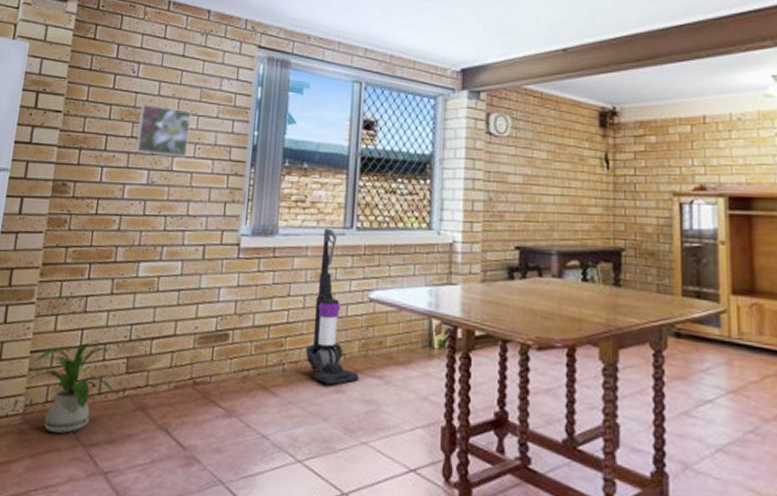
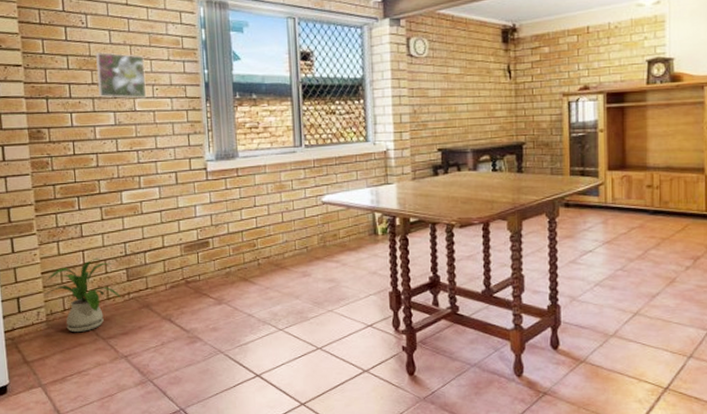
vacuum cleaner: present [305,228,360,385] -> none [275,148,321,272]

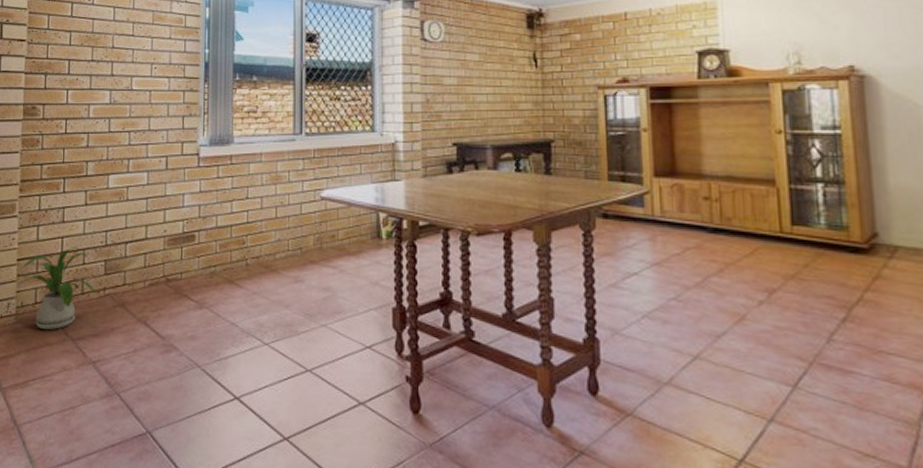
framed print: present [95,52,147,99] -> none [96,29,146,77]

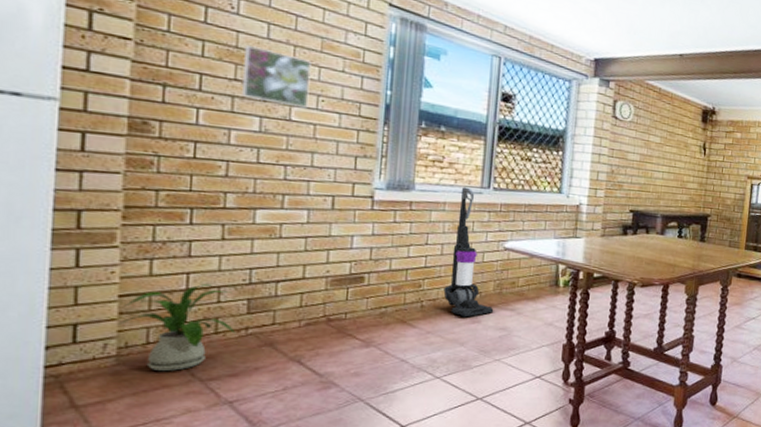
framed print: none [96,29,146,77] -> present [241,45,311,109]
vacuum cleaner: none [266,135,316,276] -> present [443,187,494,317]

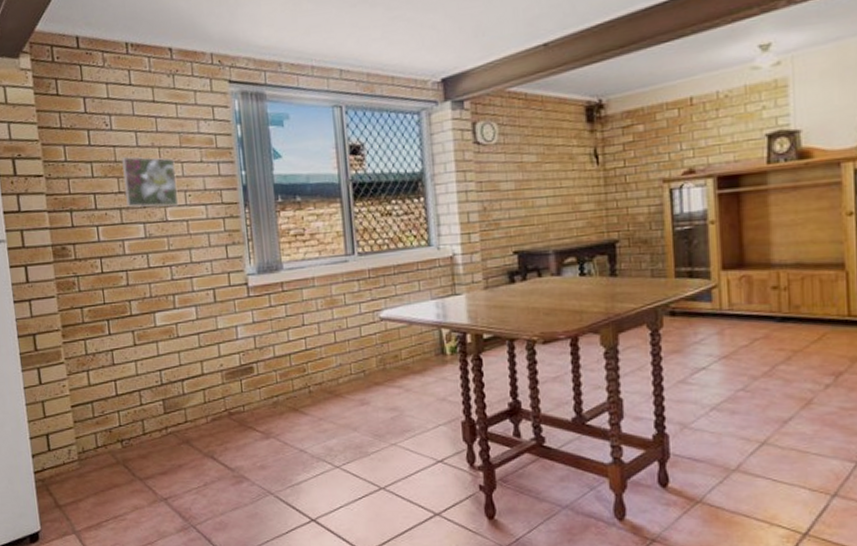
house plant: present [117,283,237,371] -> none [74,388,159,472]
vacuum cleaner: present [443,187,494,317] -> none [327,257,381,400]

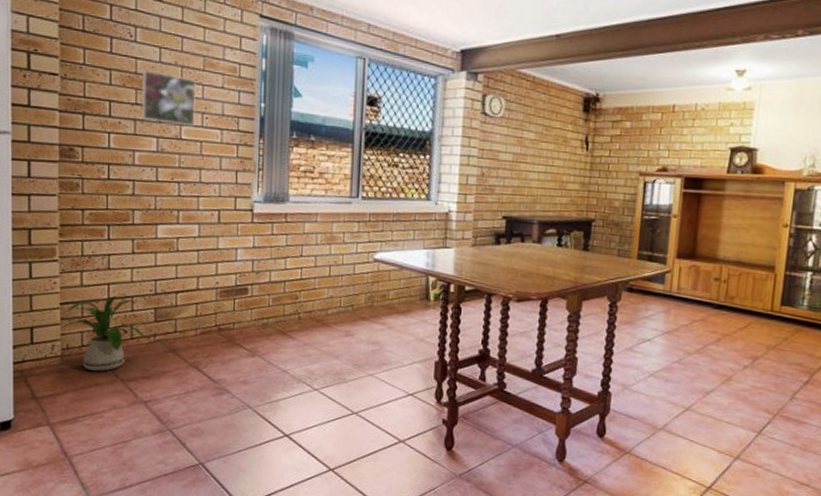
house plant: none [74,388,159,472] -> present [60,293,147,371]

